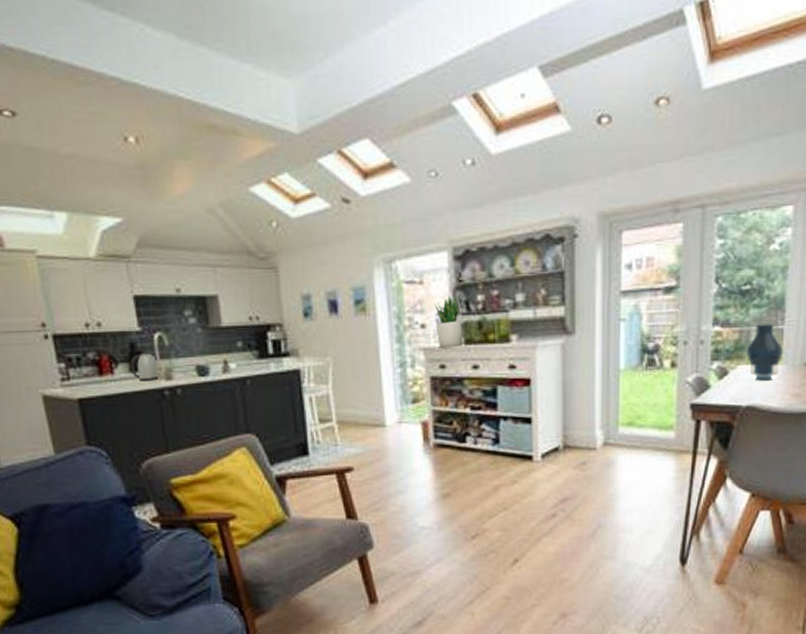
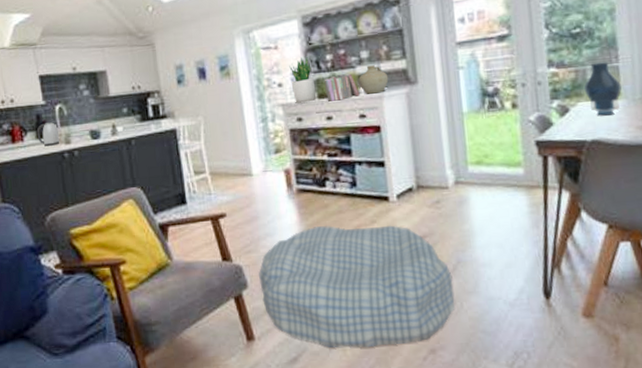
dog bed: none [386,485,591,612] -> present [259,225,455,348]
books: none [473,317,511,350] -> present [324,73,360,102]
ceramic jug: none [511,310,544,343] -> present [358,65,389,94]

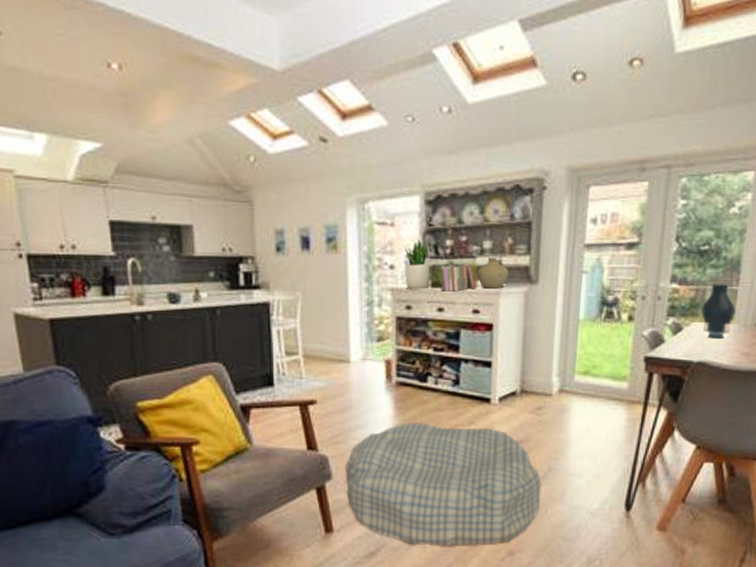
kettle: present [36,121,60,146] -> none [102,277,131,306]

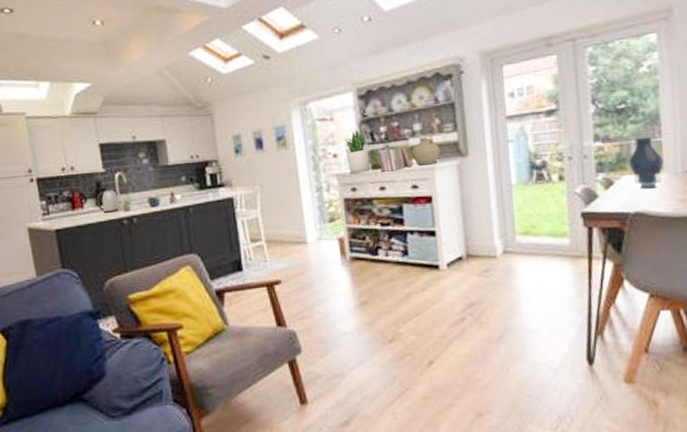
kettle: none [102,277,131,306] -> present [96,189,119,213]
dog bed: present [345,423,542,547] -> none [312,293,502,412]

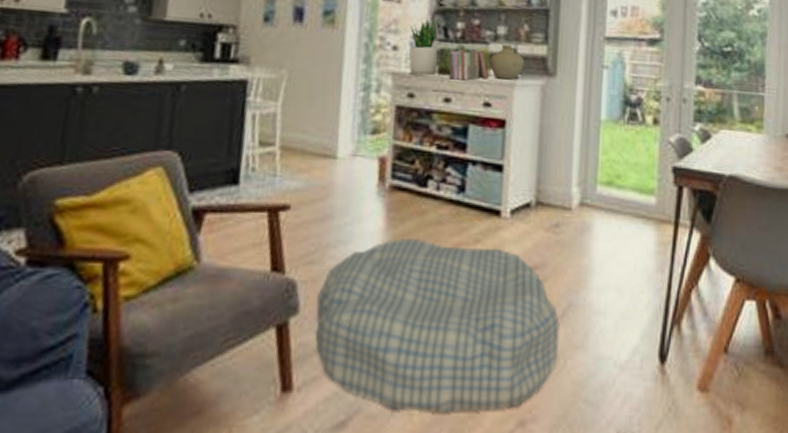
kettle: present [96,189,119,213] -> none [42,38,78,74]
dog bed: none [312,293,502,412] -> present [315,238,560,414]
vase: present [628,137,664,189] -> none [728,88,764,150]

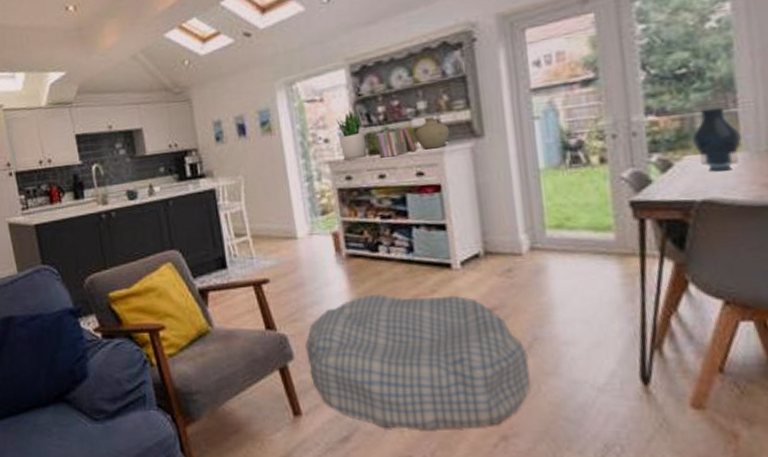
vase: none [728,88,764,150] -> present [691,107,741,171]

